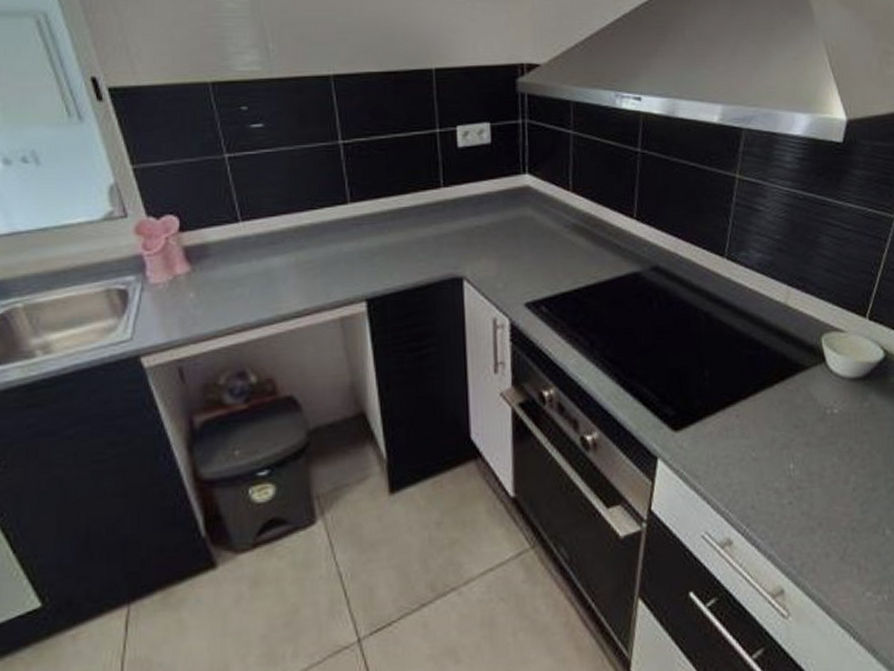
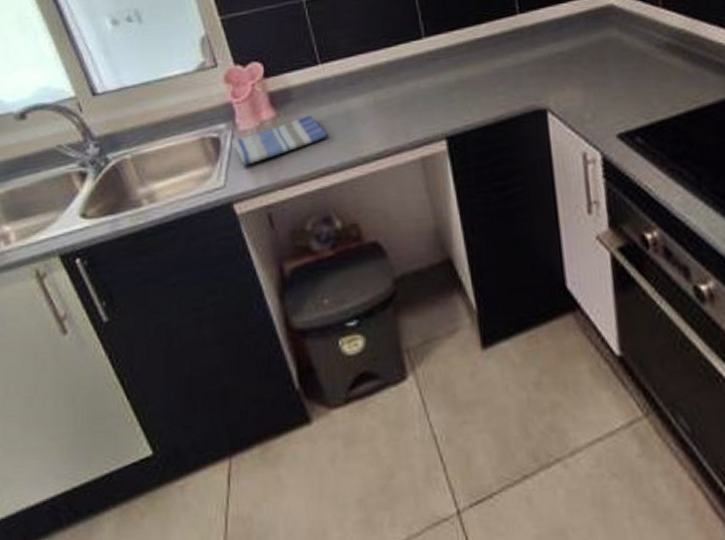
dish towel: none [141,272,247,319] -> present [232,115,329,166]

